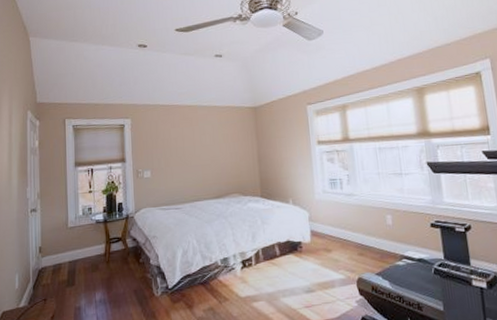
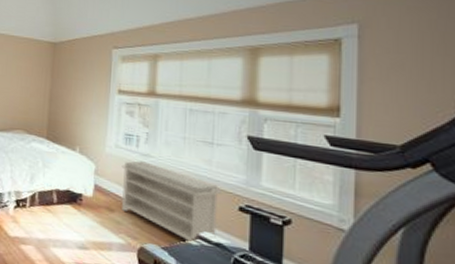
bench: none [331,200,417,265] -> present [121,161,221,244]

